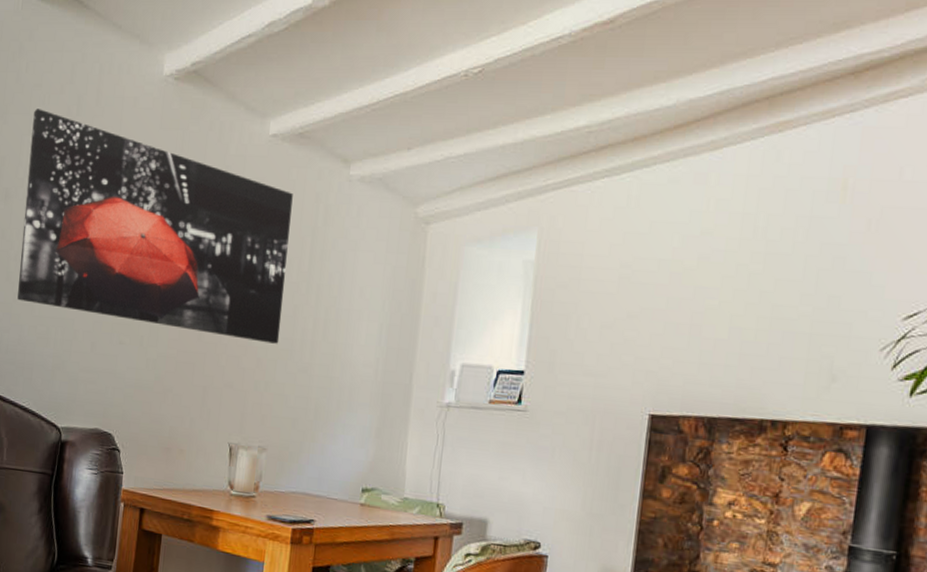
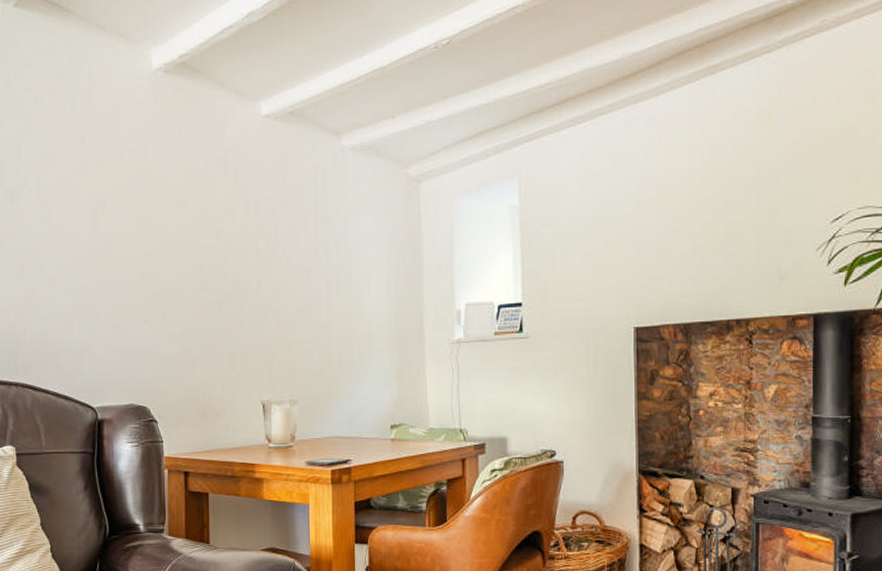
wall art: present [17,109,293,344] -> none [28,110,296,306]

